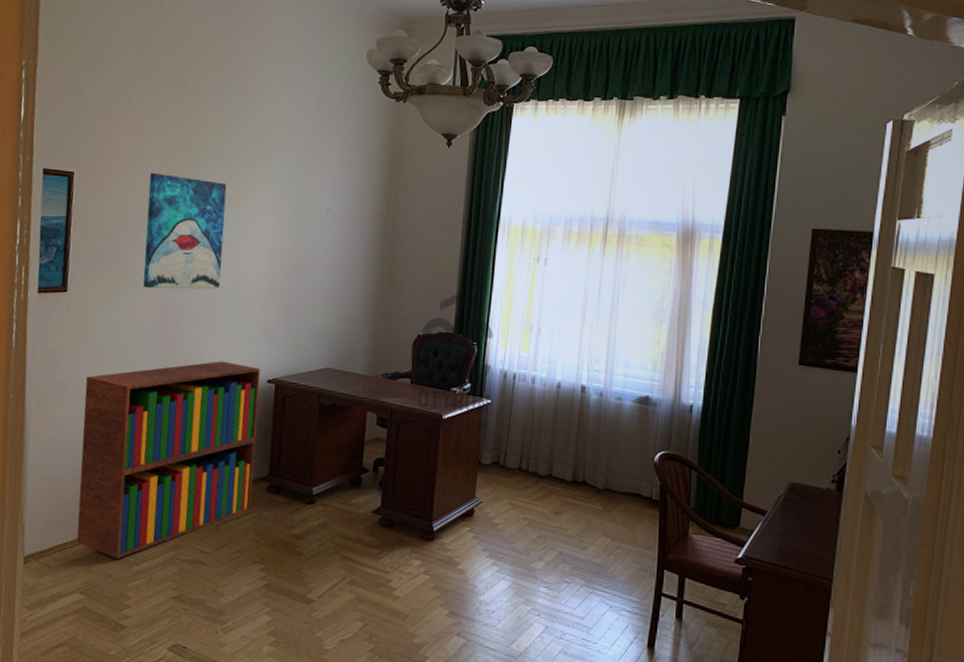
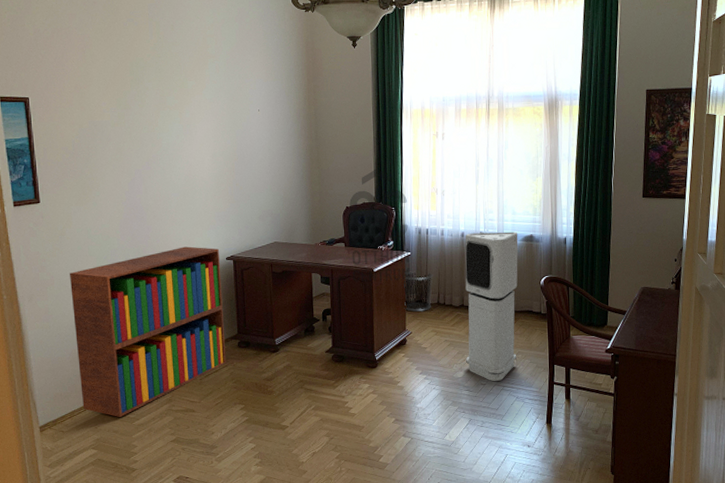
wall art: present [143,173,227,290] -> none [99,92,175,192]
waste bin: none [475,424,517,477] -> present [403,271,433,312]
air purifier: none [548,385,630,581] -> present [465,231,518,382]

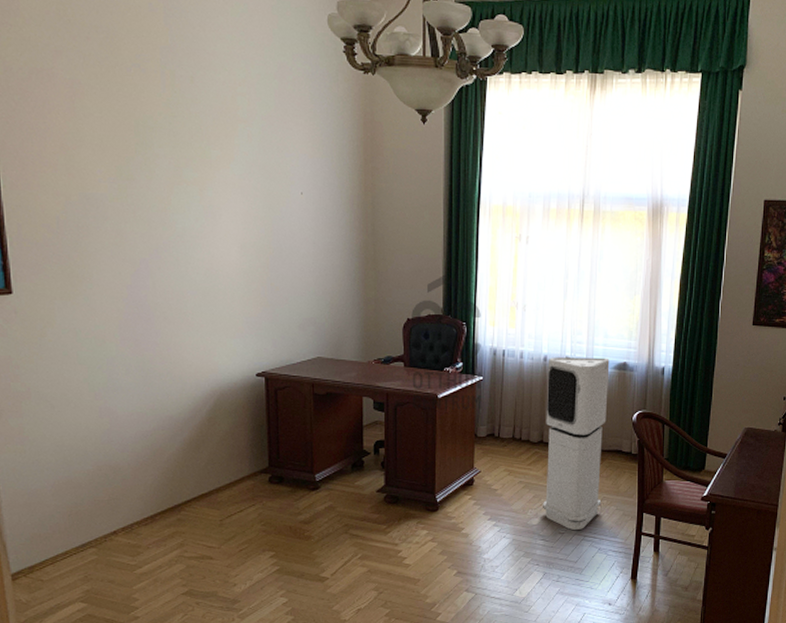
bookshelf: present [70,246,227,417] -> none [52,358,254,564]
waste bin: present [403,271,433,312] -> none [472,399,509,447]

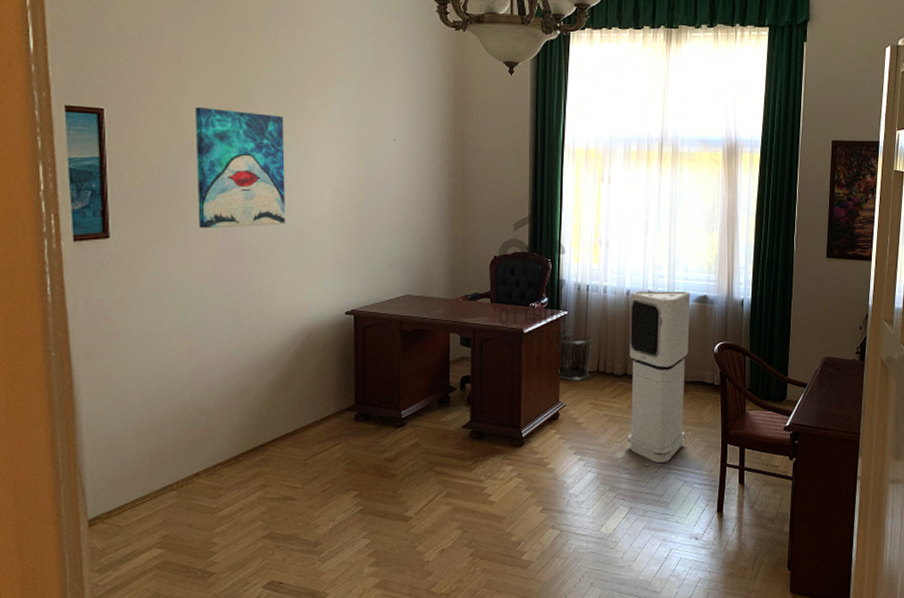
wall art: none [92,156,192,286] -> present [195,108,286,228]
waste bin: none [472,399,509,447] -> present [557,333,593,381]

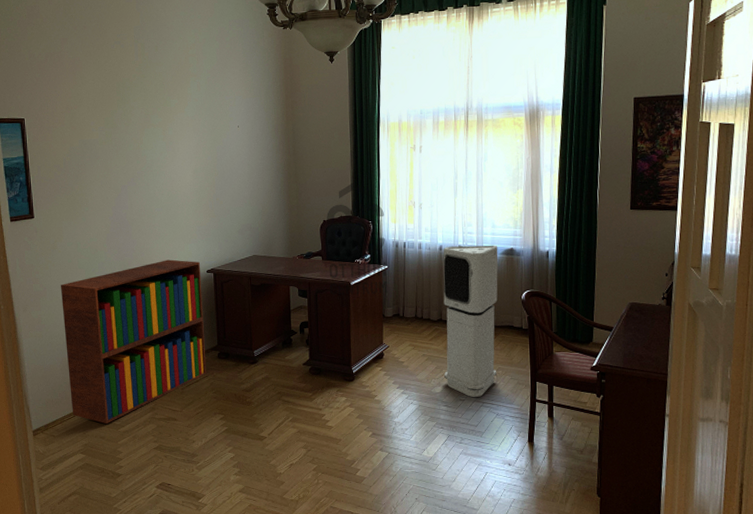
bookshelf: none [142,297,339,507] -> present [61,259,207,424]
wall art: present [195,108,286,228] -> none [88,111,159,208]
waste bin: present [557,333,593,381] -> none [381,284,411,325]

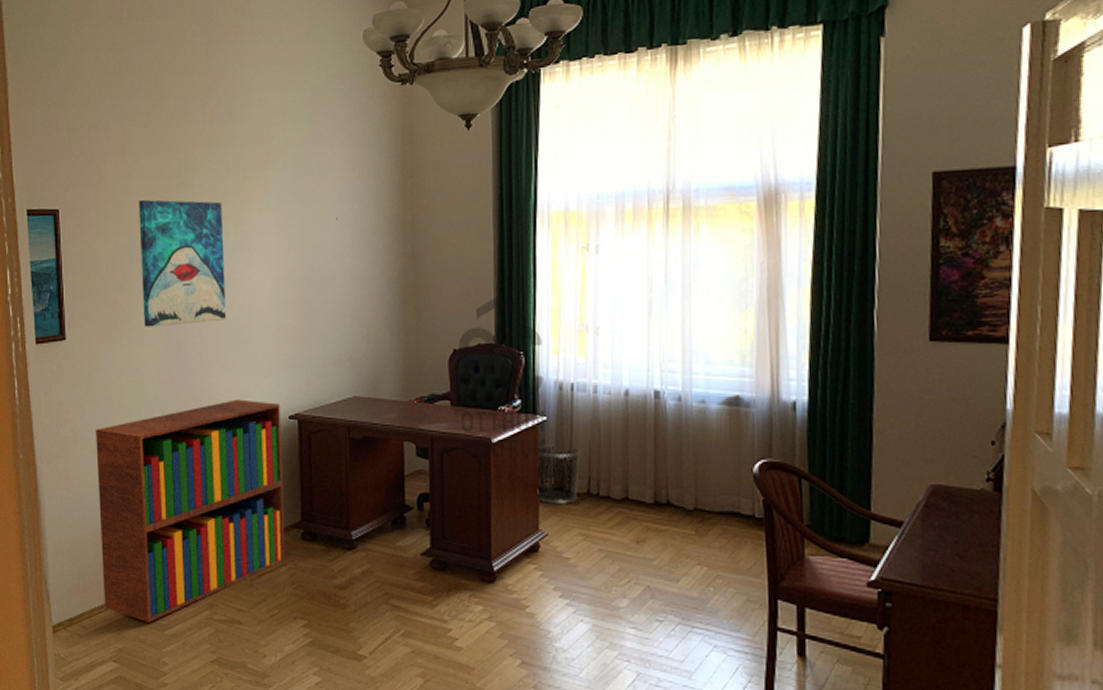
wall art: none [88,111,159,208] -> present [139,200,227,327]
waste bin: none [381,284,411,325] -> present [536,444,581,504]
air purifier: present [443,245,498,398] -> none [630,390,716,619]

